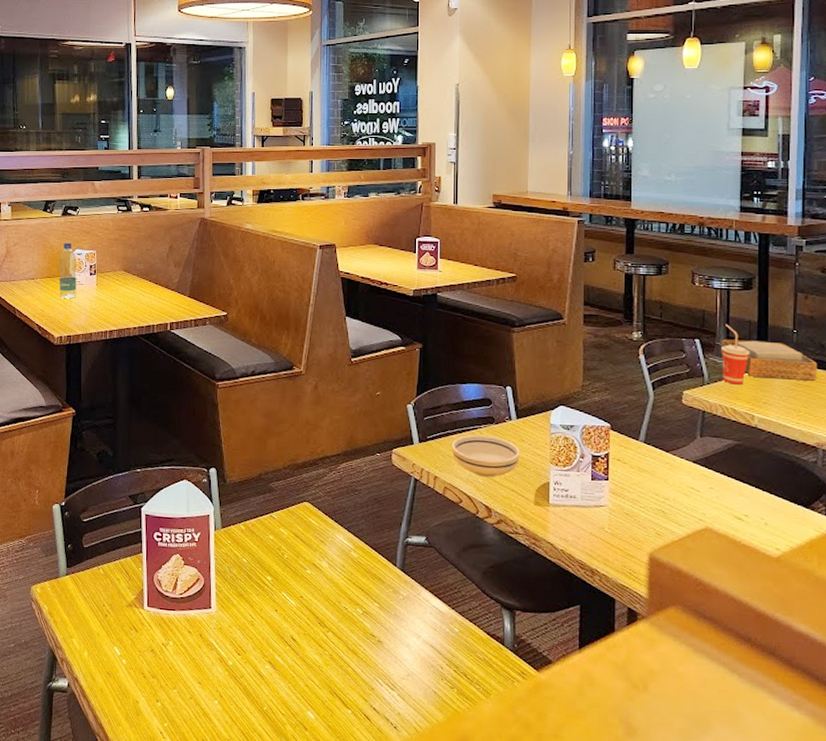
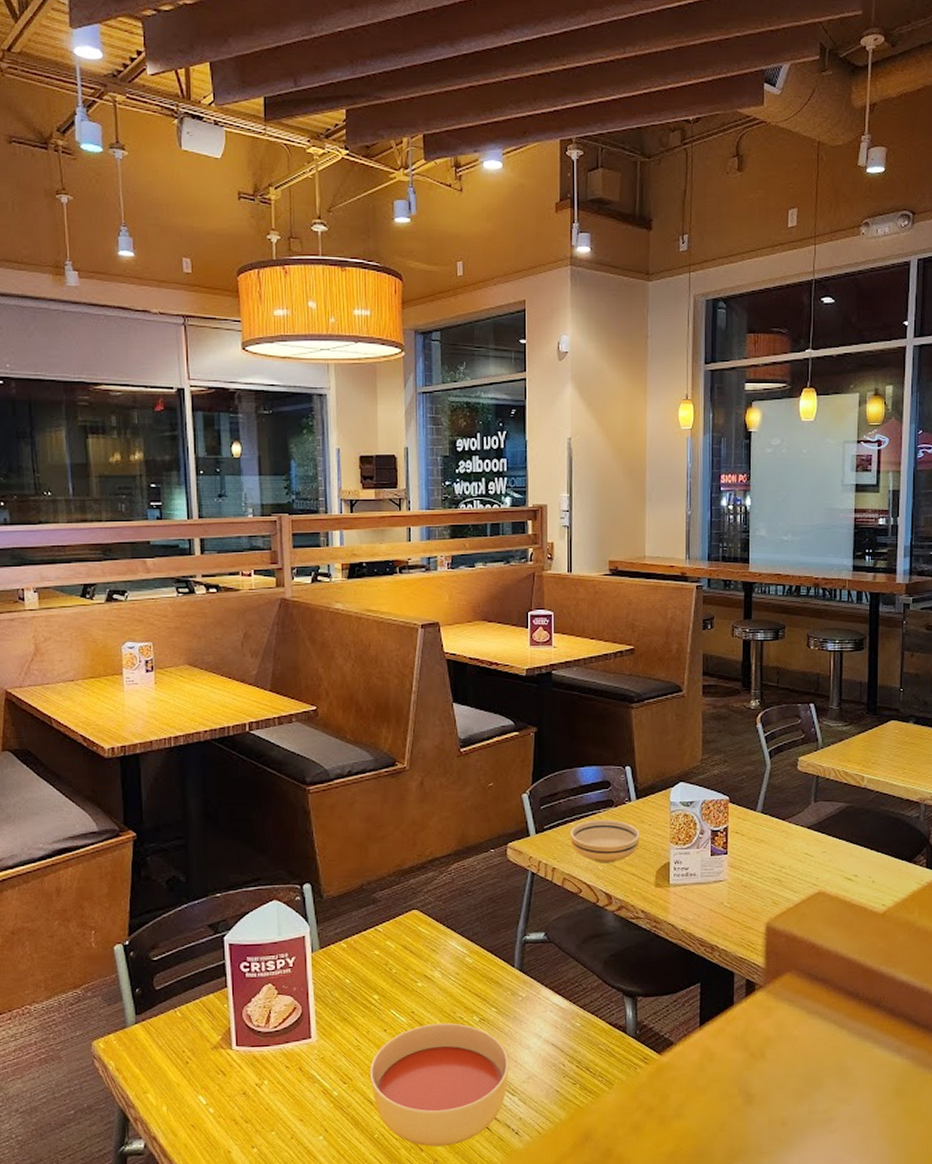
bottle: present [59,242,77,299] -> none [105,634,130,703]
bowl: none [261,610,390,729] -> present [370,1023,510,1147]
beverage cup: present [720,324,751,385] -> none [833,686,861,747]
napkin holder: present [720,339,818,381] -> none [833,701,921,739]

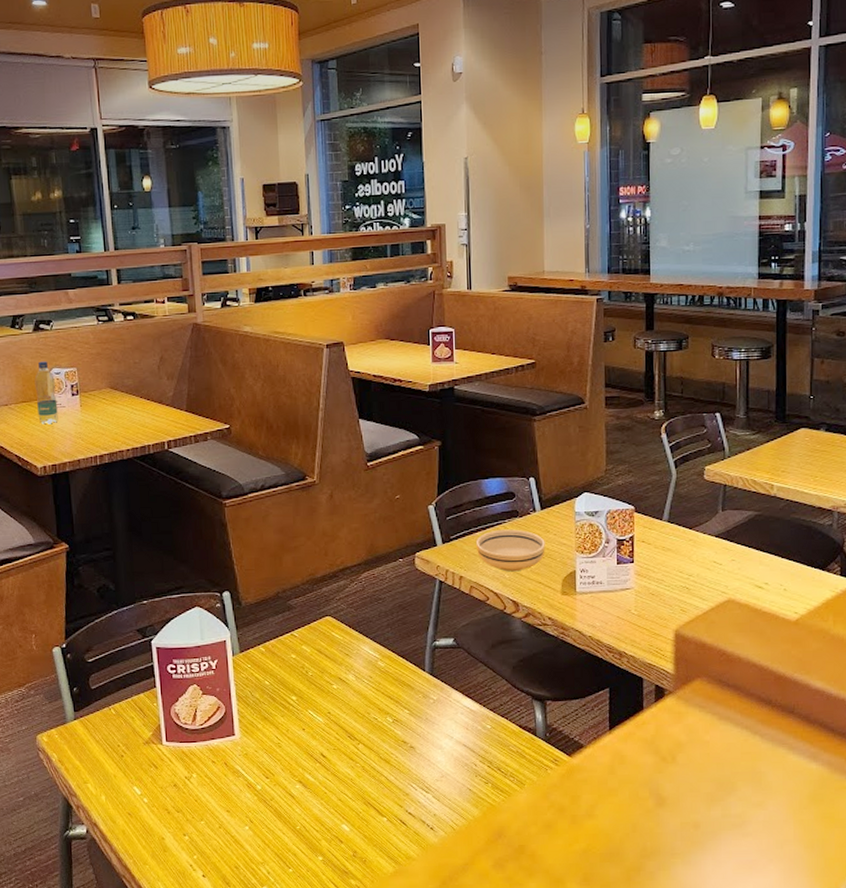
bottle: none [105,634,130,703] -> present [34,361,58,425]
bowl: present [370,1023,510,1147] -> none [290,723,423,839]

